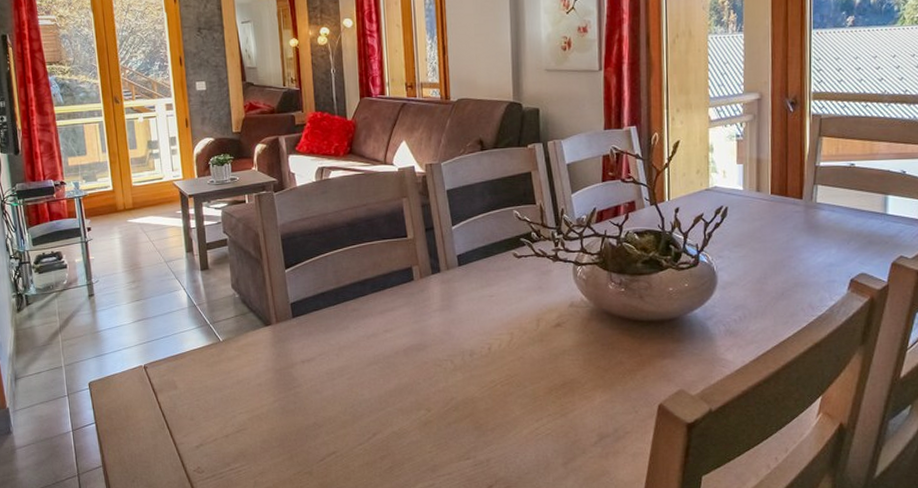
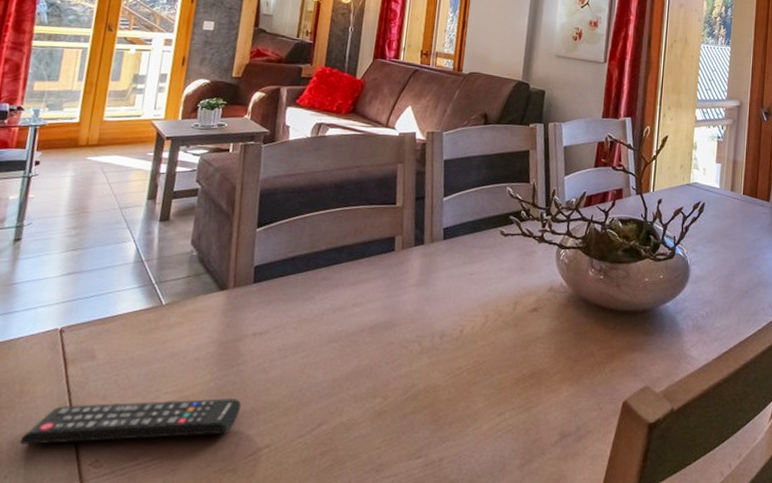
remote control: none [137,416,305,457] -> present [20,398,242,445]

